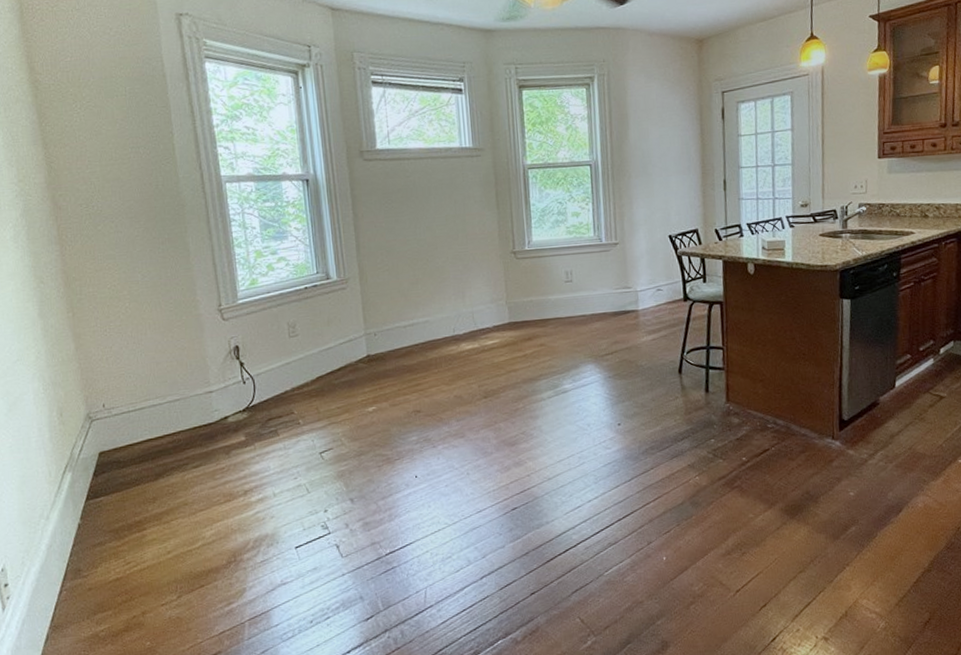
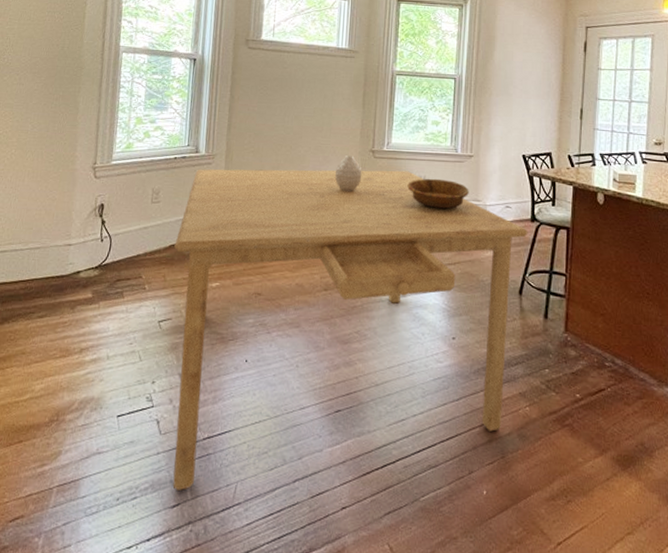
dining table: none [322,268,682,605] -> present [172,169,528,492]
vase: none [478,260,507,298] -> present [335,156,362,193]
decorative bowl: none [554,271,619,303] -> present [407,178,469,210]

